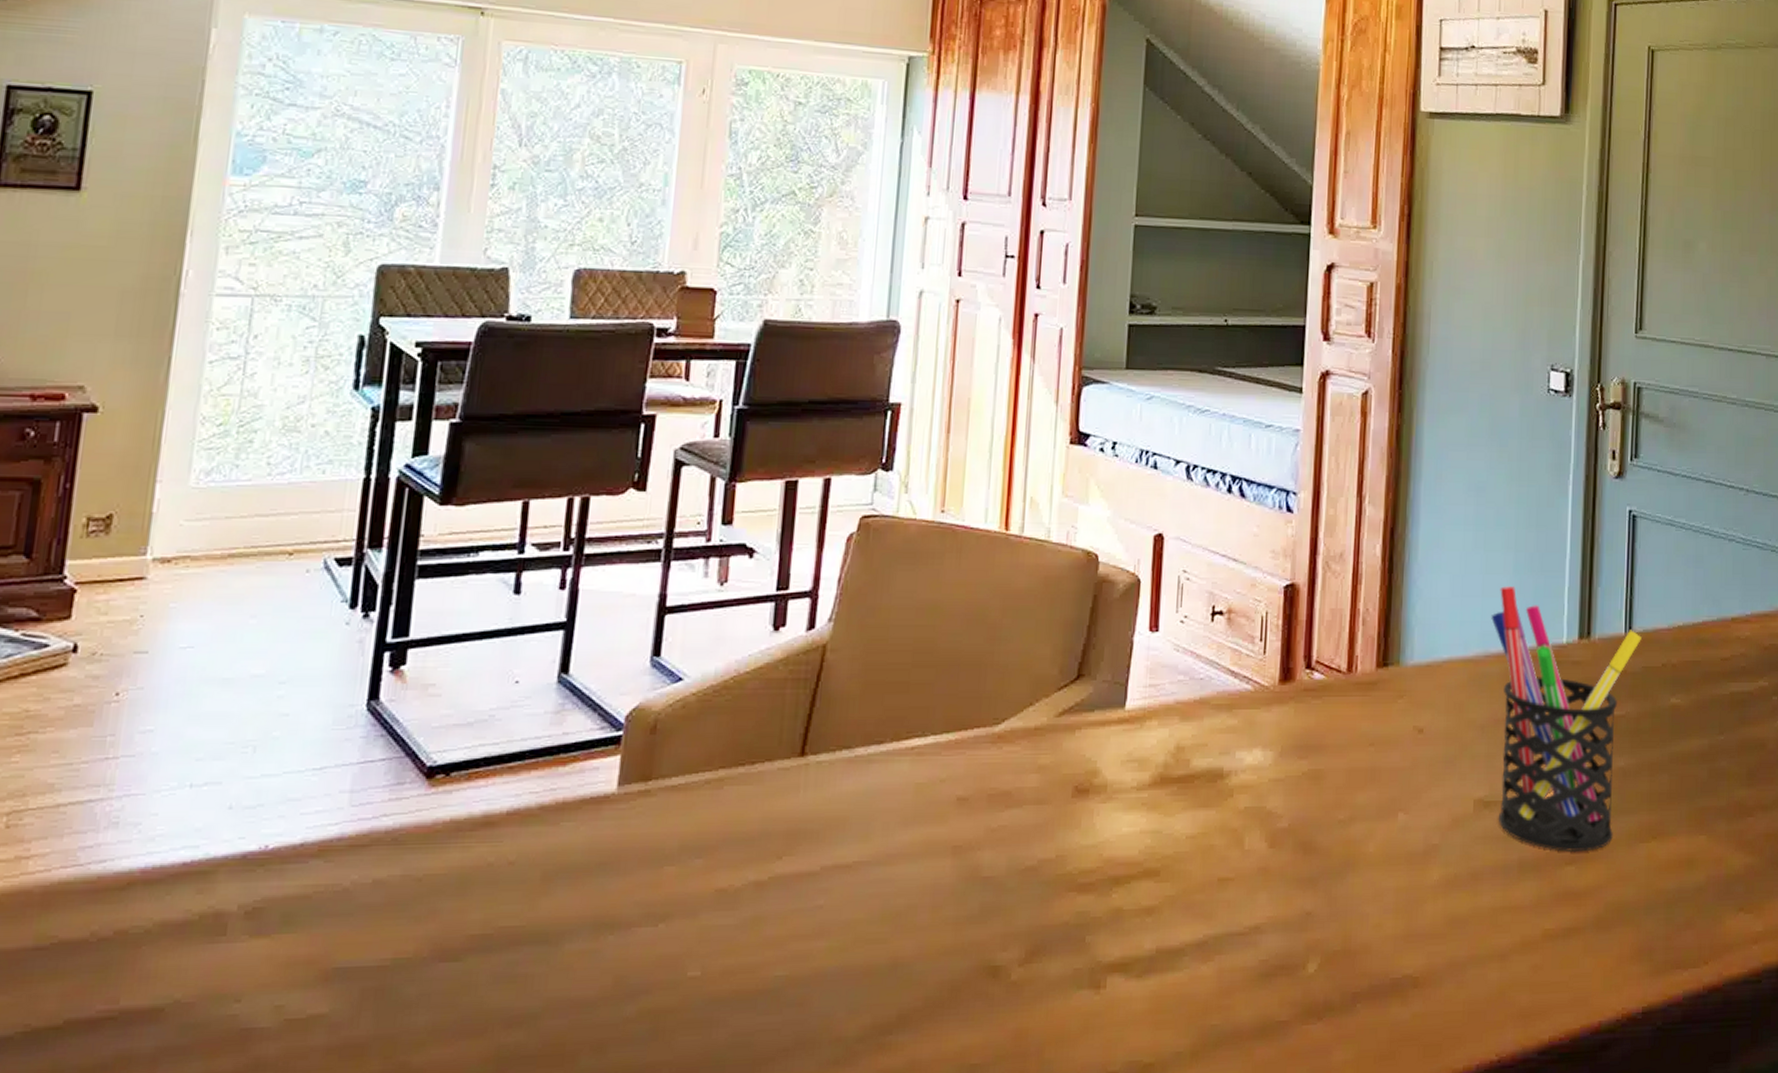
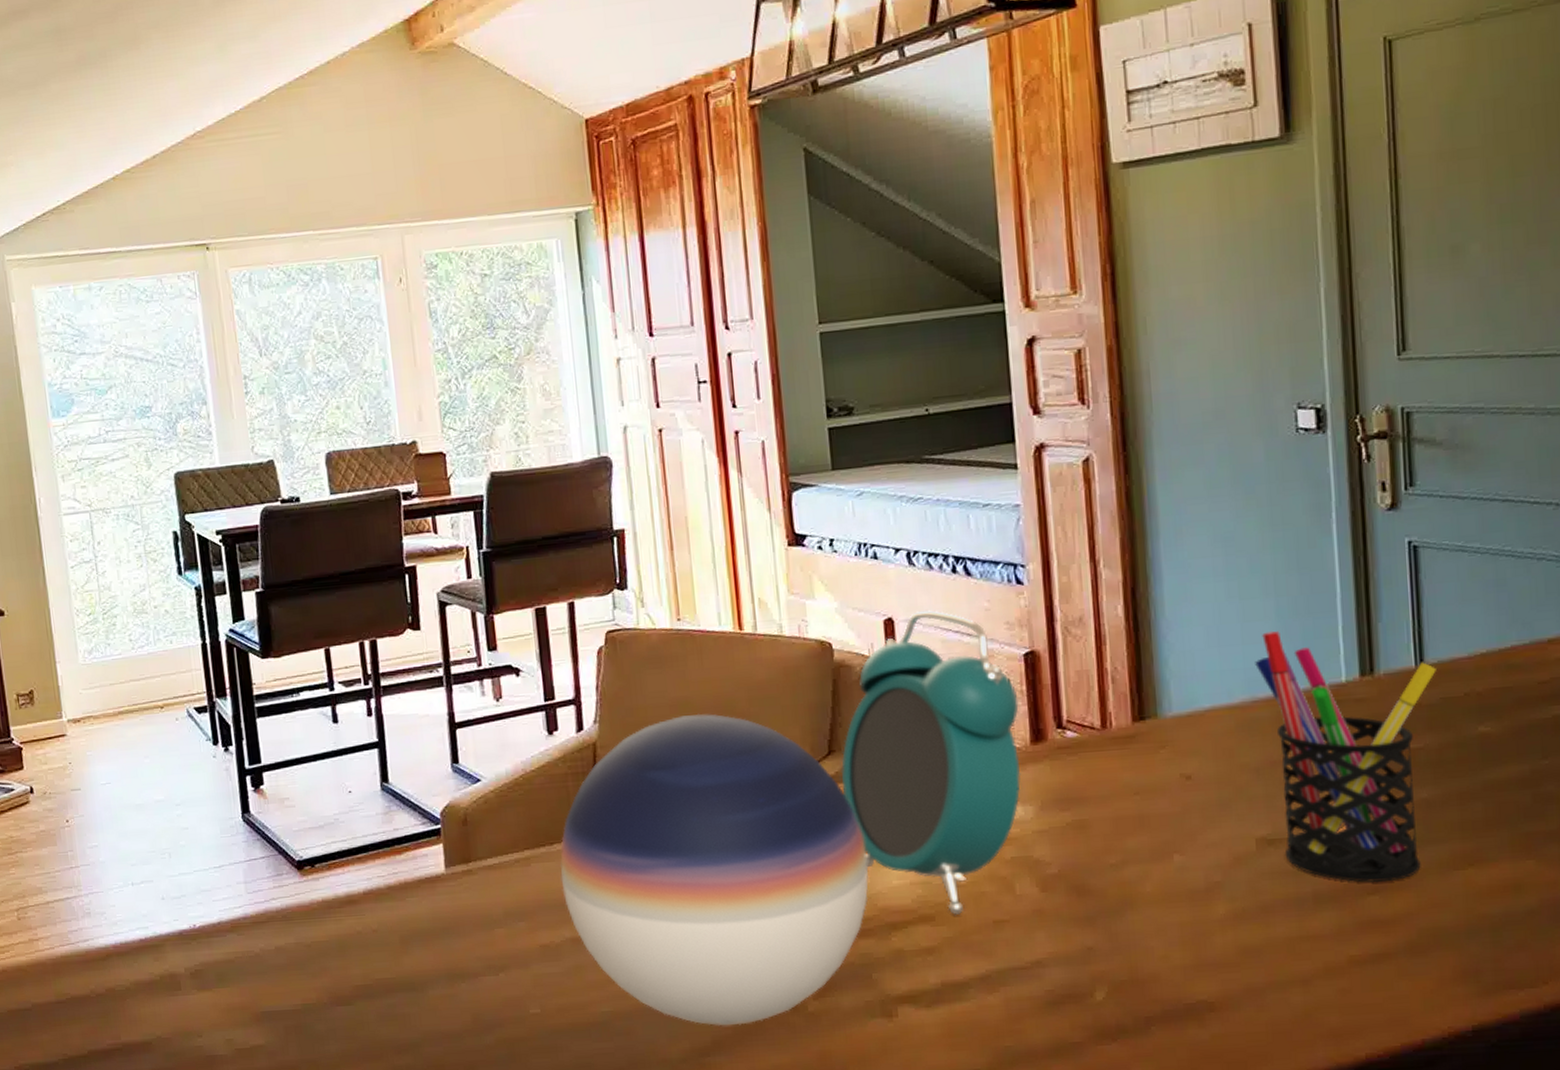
speaker: none [755,620,1101,997] -> present [560,713,869,1026]
alarm clock: none [1085,530,1273,870] -> present [840,610,1021,915]

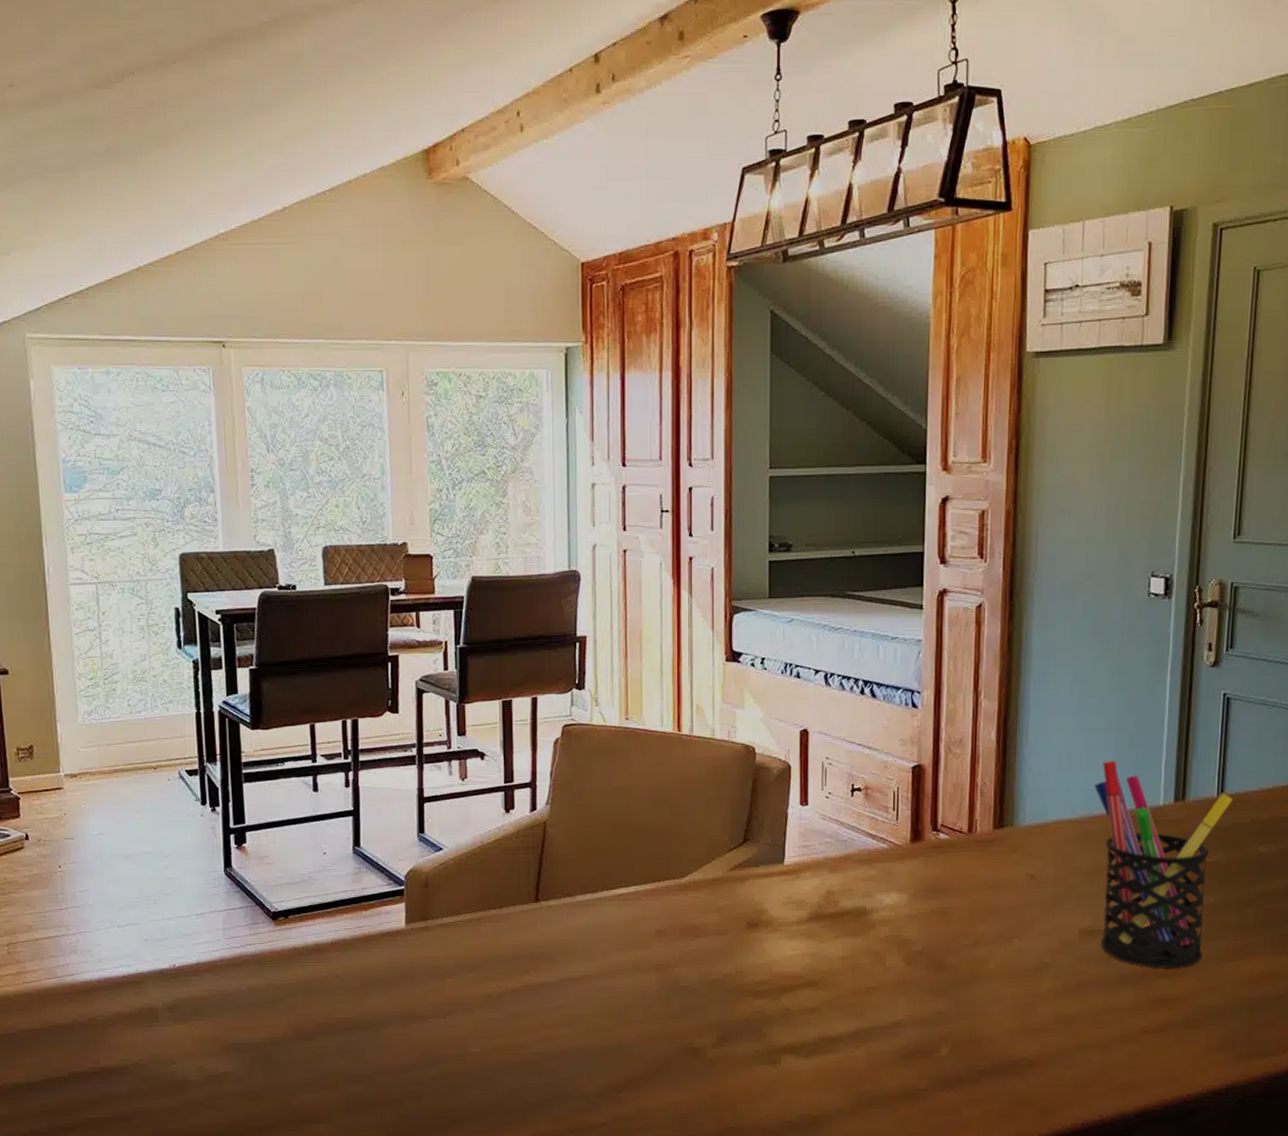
speaker: present [560,713,869,1026] -> none [507,801,768,1068]
alarm clock: present [840,610,1021,915] -> none [752,725,904,981]

